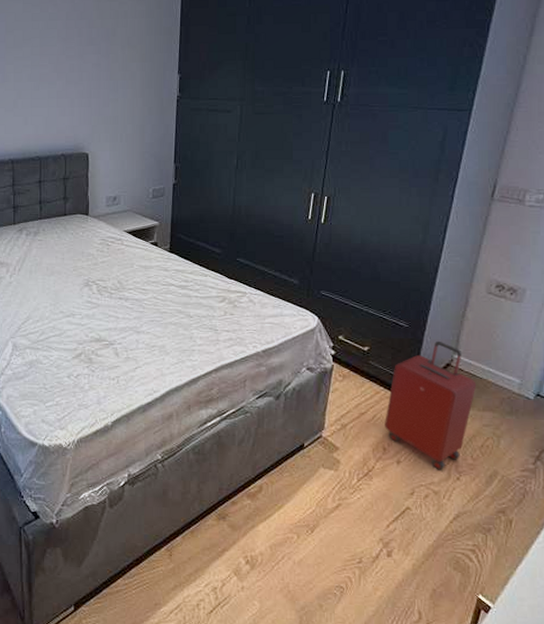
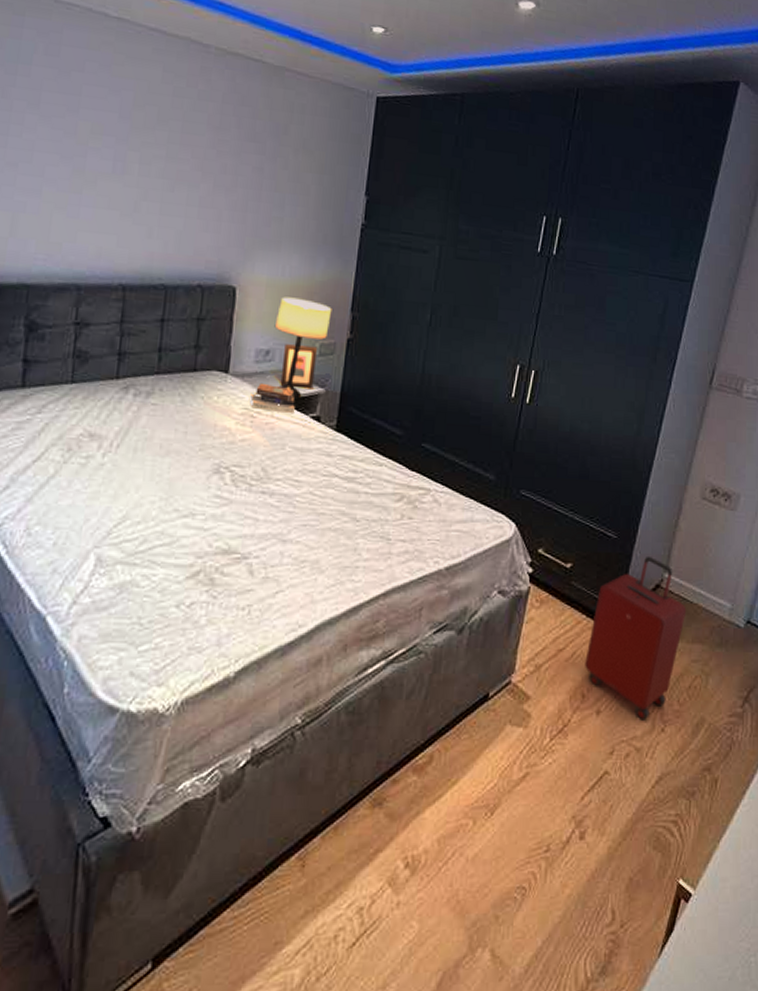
books: none [104,220,138,242] -> present [249,382,295,414]
table lamp: none [118,157,160,231] -> present [274,297,332,399]
picture frame: none [126,191,151,223] -> present [280,344,317,389]

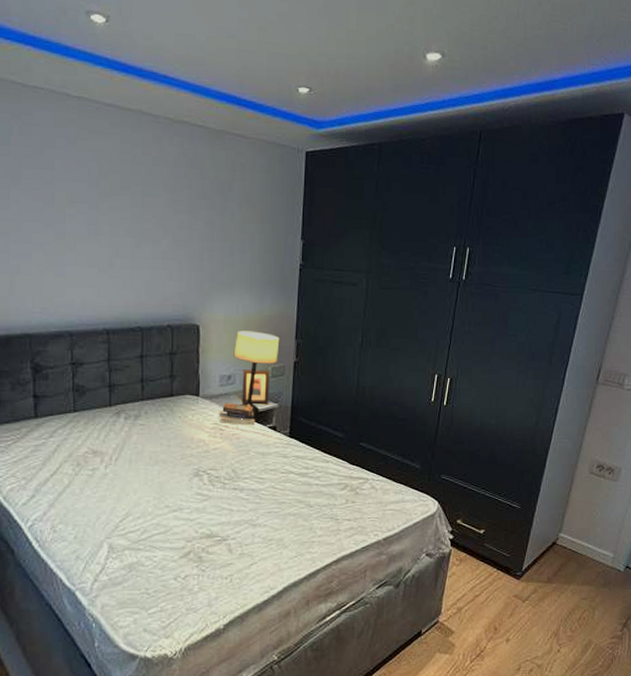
suitcase: present [585,555,687,721] -> none [496,520,578,645]

